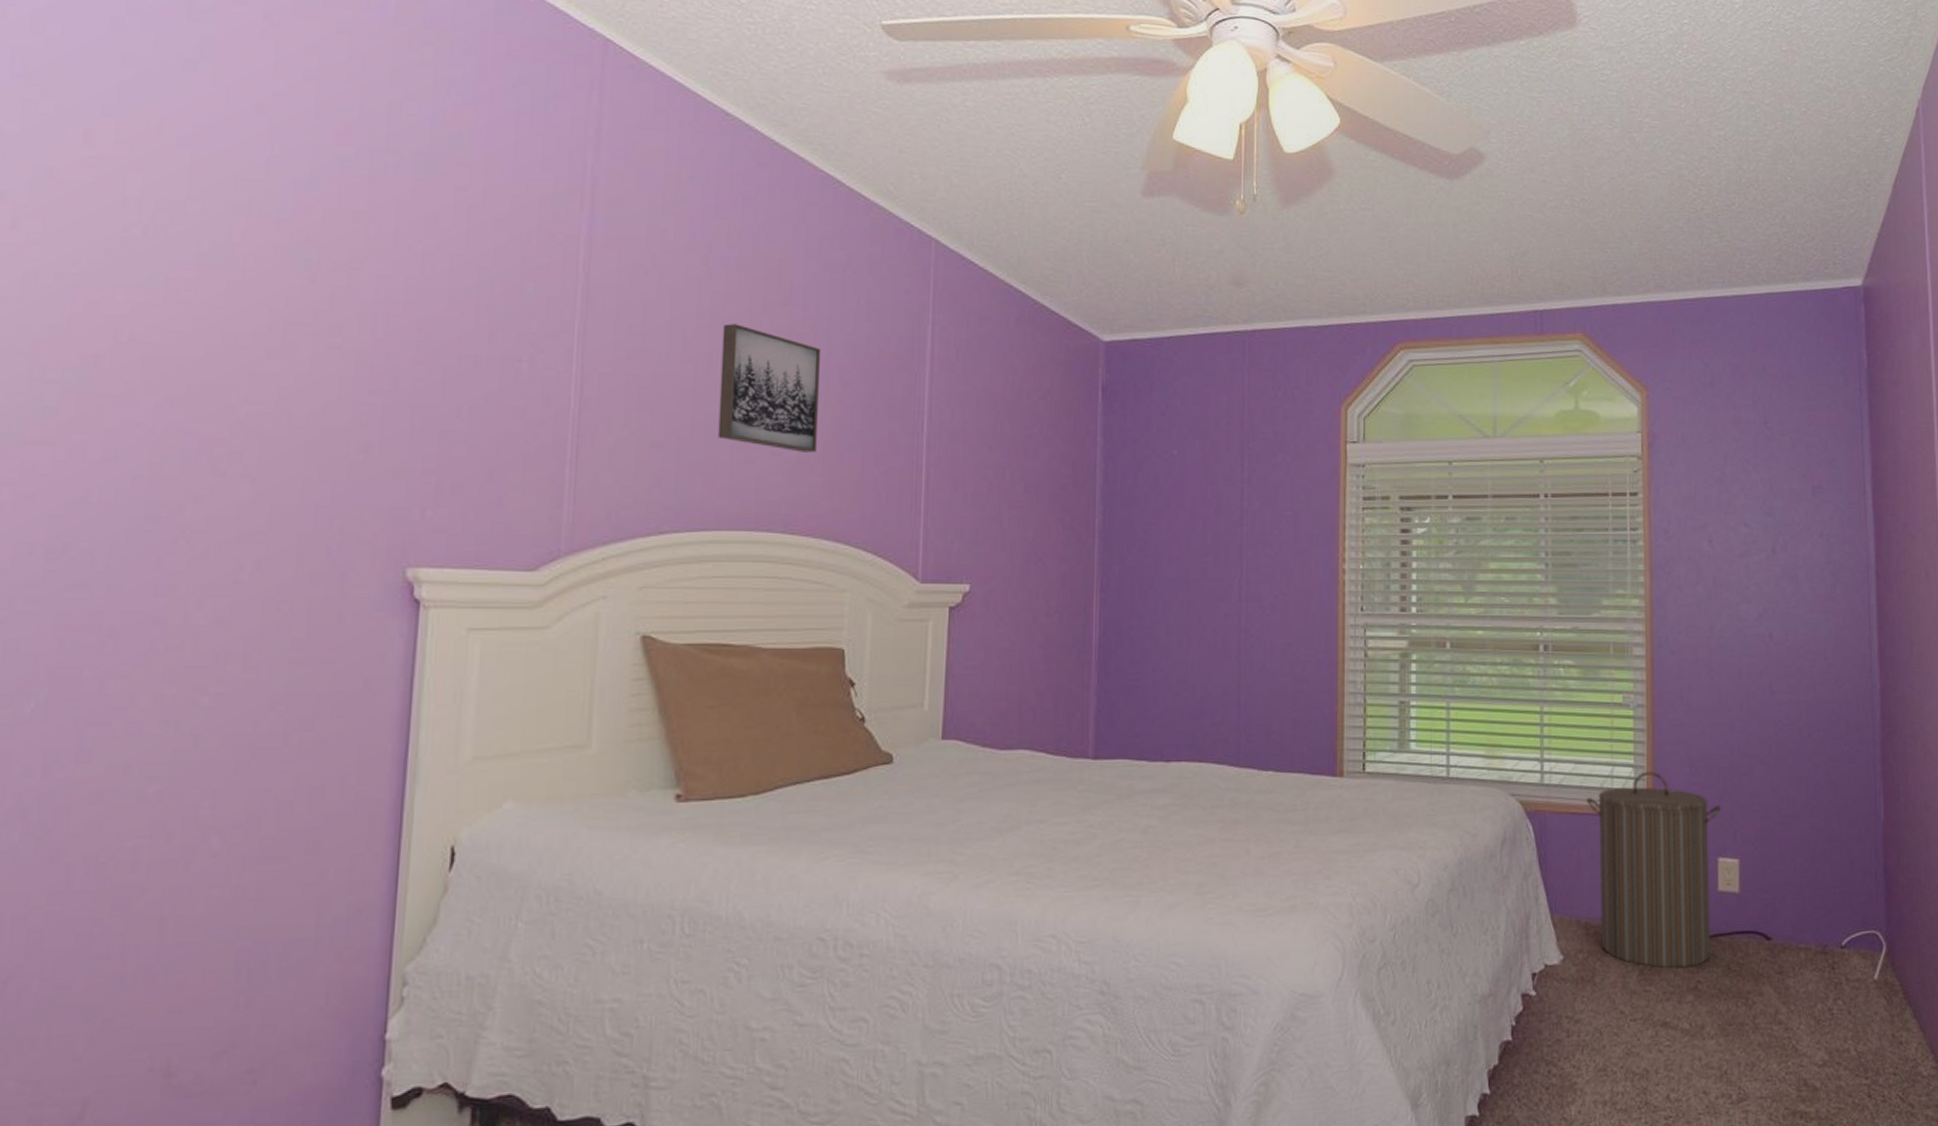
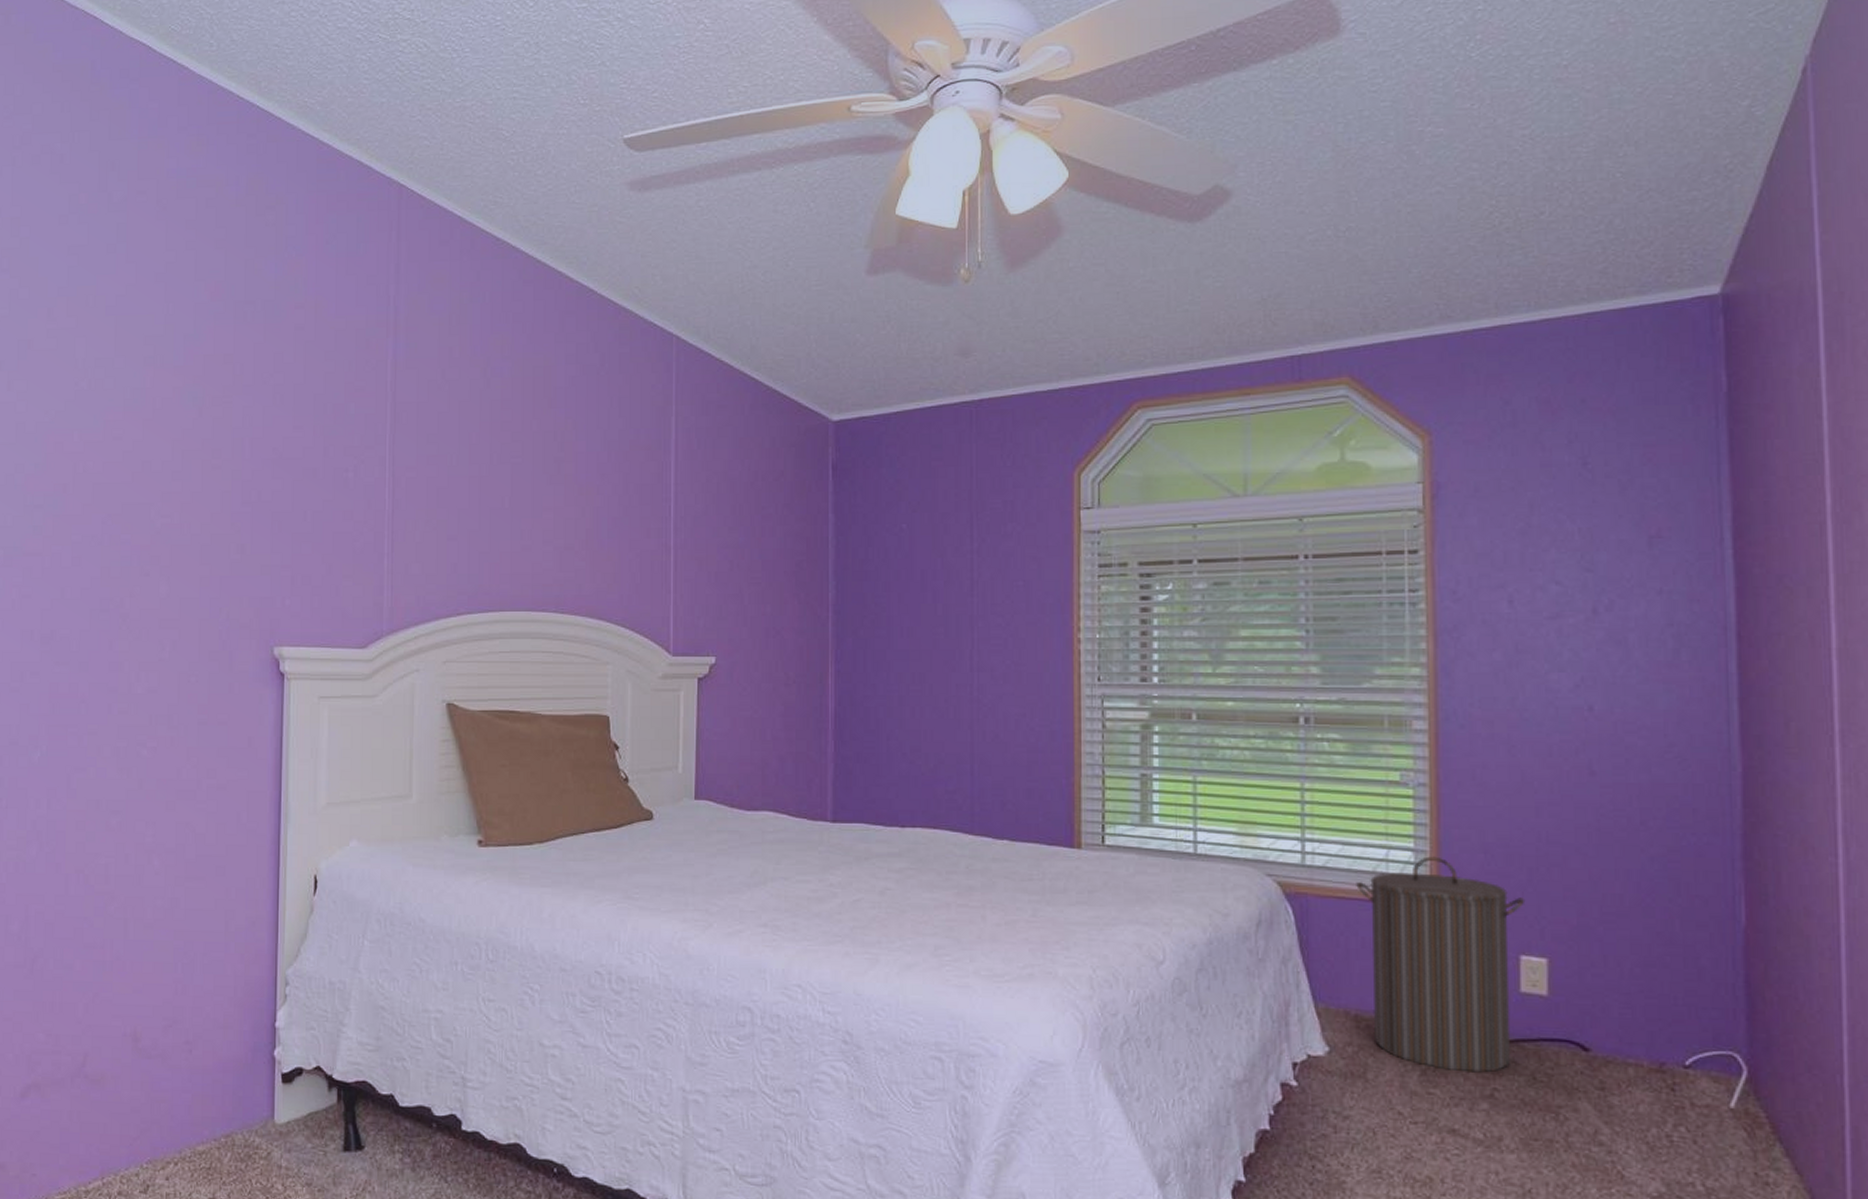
wall art: present [718,324,820,453] -> none [500,427,581,540]

